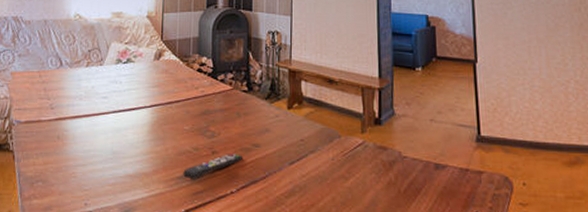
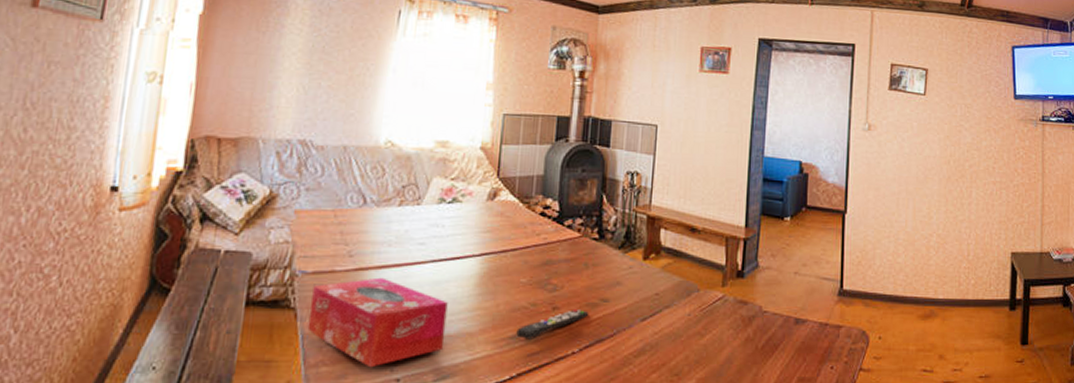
tissue box: none [22,126,127,202] -> present [307,277,448,368]

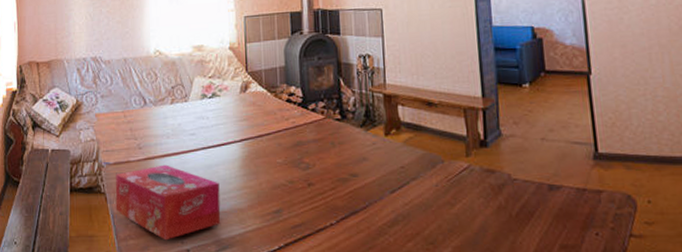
remote control: present [516,309,589,340] -> none [279,185,342,213]

